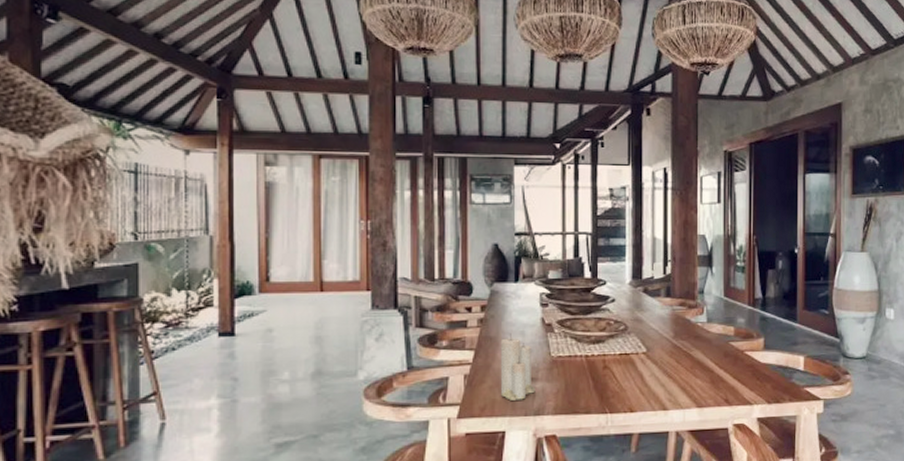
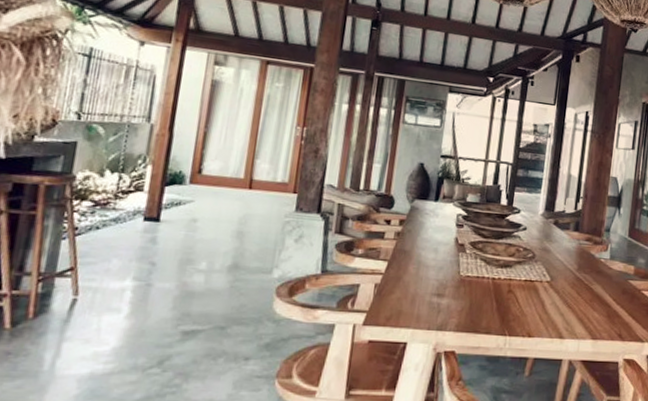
candle: present [500,334,535,401] -> none [407,249,442,314]

